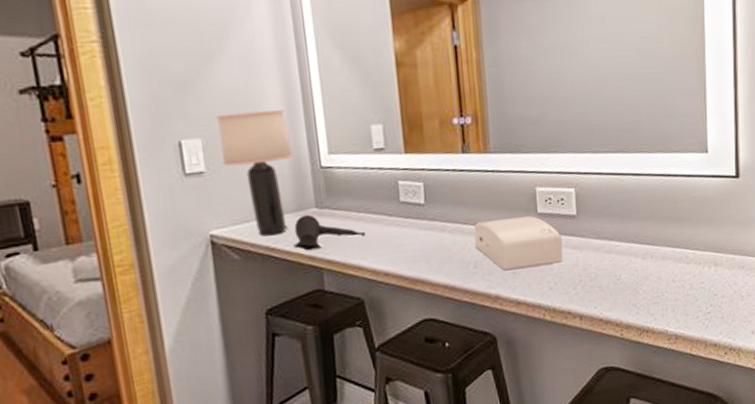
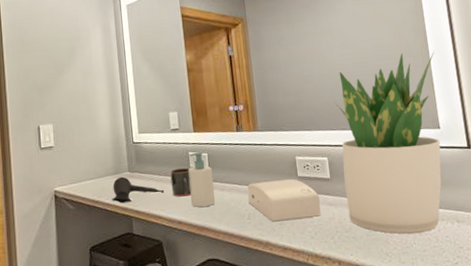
table lamp: present [216,108,294,236] -> none [63,103,114,192]
mug: none [373,202,402,241] -> present [170,168,192,197]
soap bottle: none [397,180,433,255] -> present [188,151,216,208]
planter: none [588,50,712,281] -> present [335,50,442,234]

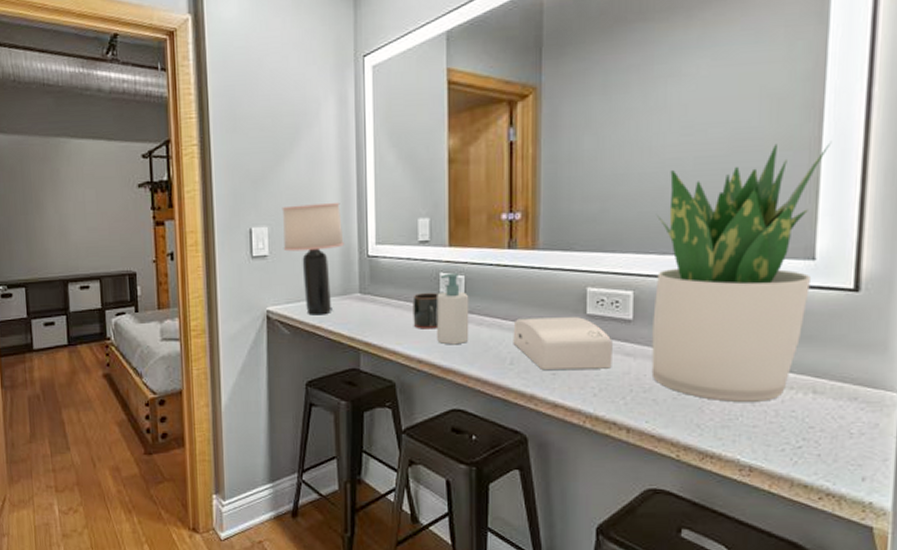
table lamp: none [63,103,114,192] -> present [281,202,344,315]
hair dryer: present [111,176,165,204] -> none [336,298,404,332]

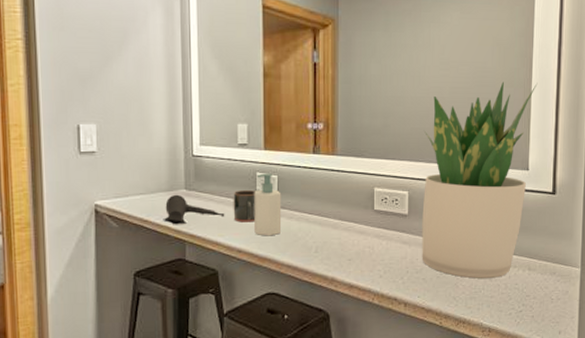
table lamp: present [281,202,344,315] -> none [110,104,171,210]
hair dryer: none [336,298,404,332] -> present [163,194,225,225]
tissue dispenser: present [513,317,613,371] -> none [317,212,393,257]

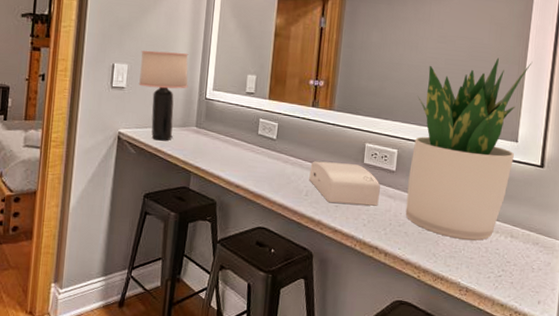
table lamp: none [110,104,171,210] -> present [138,50,189,141]
hair dryer: present [163,194,225,225] -> none [174,130,228,157]
mug: present [233,190,256,222] -> none [235,133,257,162]
soap bottle: present [254,173,282,236] -> none [252,120,280,177]
tissue dispenser: none [317,212,393,257] -> present [309,161,380,206]

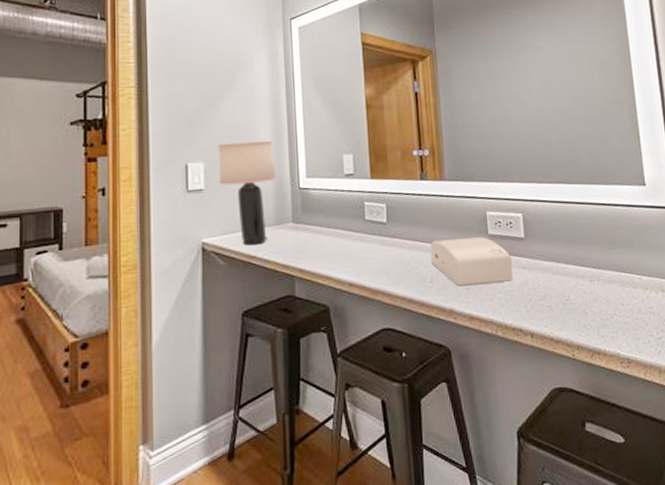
planter: present [405,58,533,241] -> none [532,98,646,304]

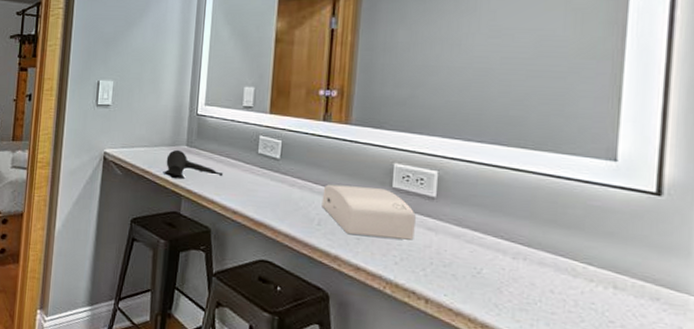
table lamp: present [217,140,277,246] -> none [124,65,178,161]
hair dryer: none [271,228,334,260] -> present [163,149,224,179]

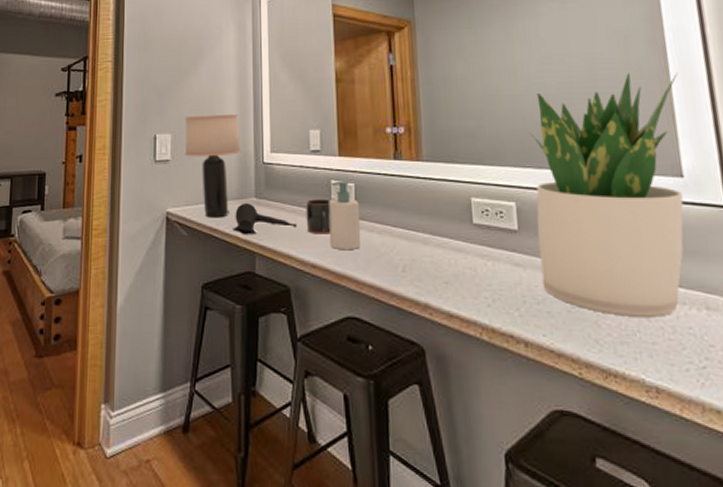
table lamp: none [124,65,178,161] -> present [184,113,241,218]
mug: none [231,152,257,185] -> present [306,199,331,234]
soap bottle: none [252,137,285,202] -> present [329,181,361,251]
tissue dispenser: present [322,184,416,240] -> none [403,226,503,279]
planter: none [452,52,635,291] -> present [529,71,684,317]

